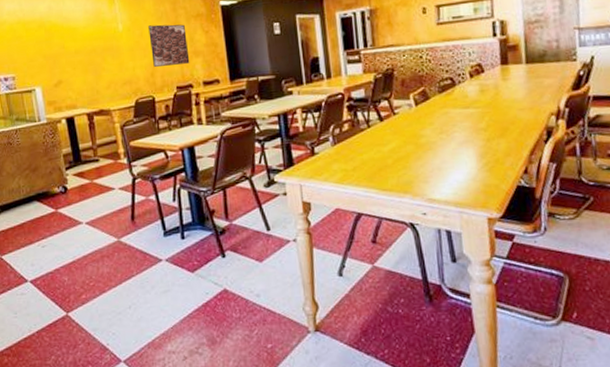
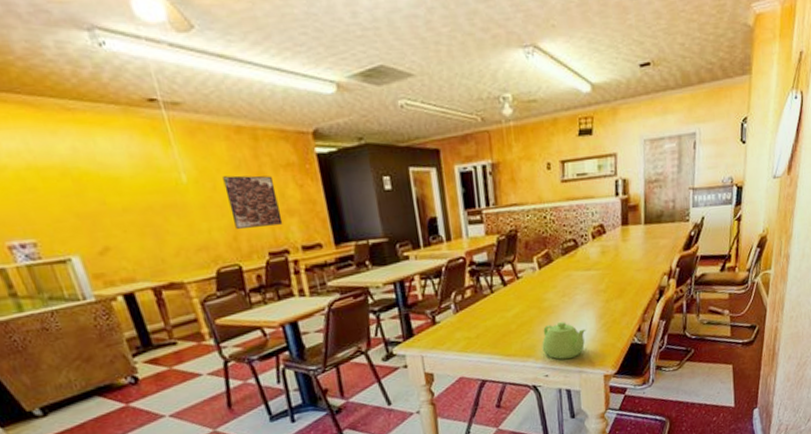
teapot: none [419,159,466,199] -> present [542,322,586,360]

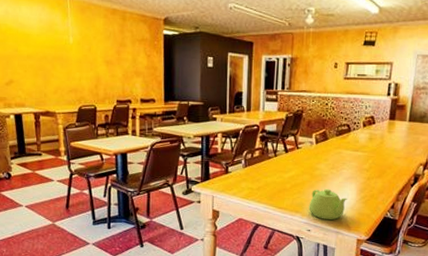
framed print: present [223,175,283,229] -> none [96,42,131,81]

